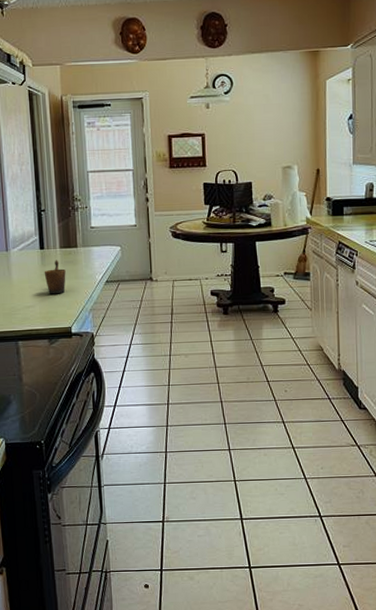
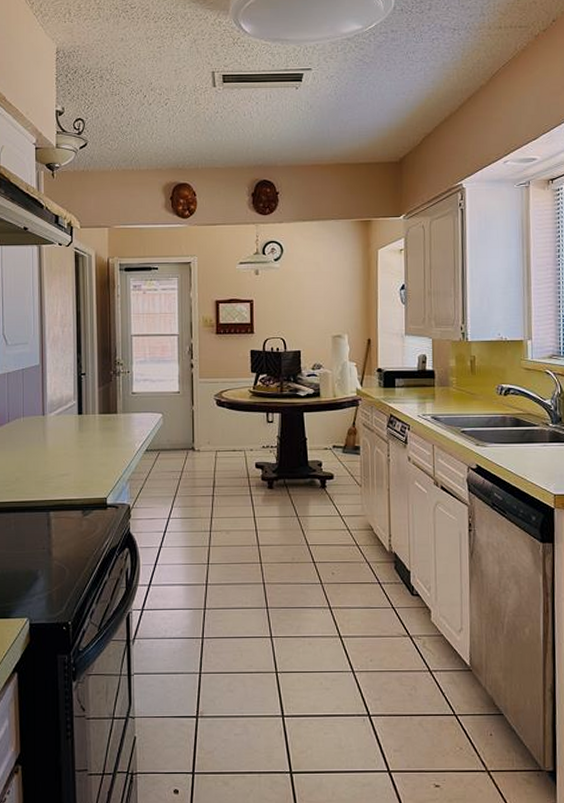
mug: present [44,259,66,294] -> none [81,426,104,462]

